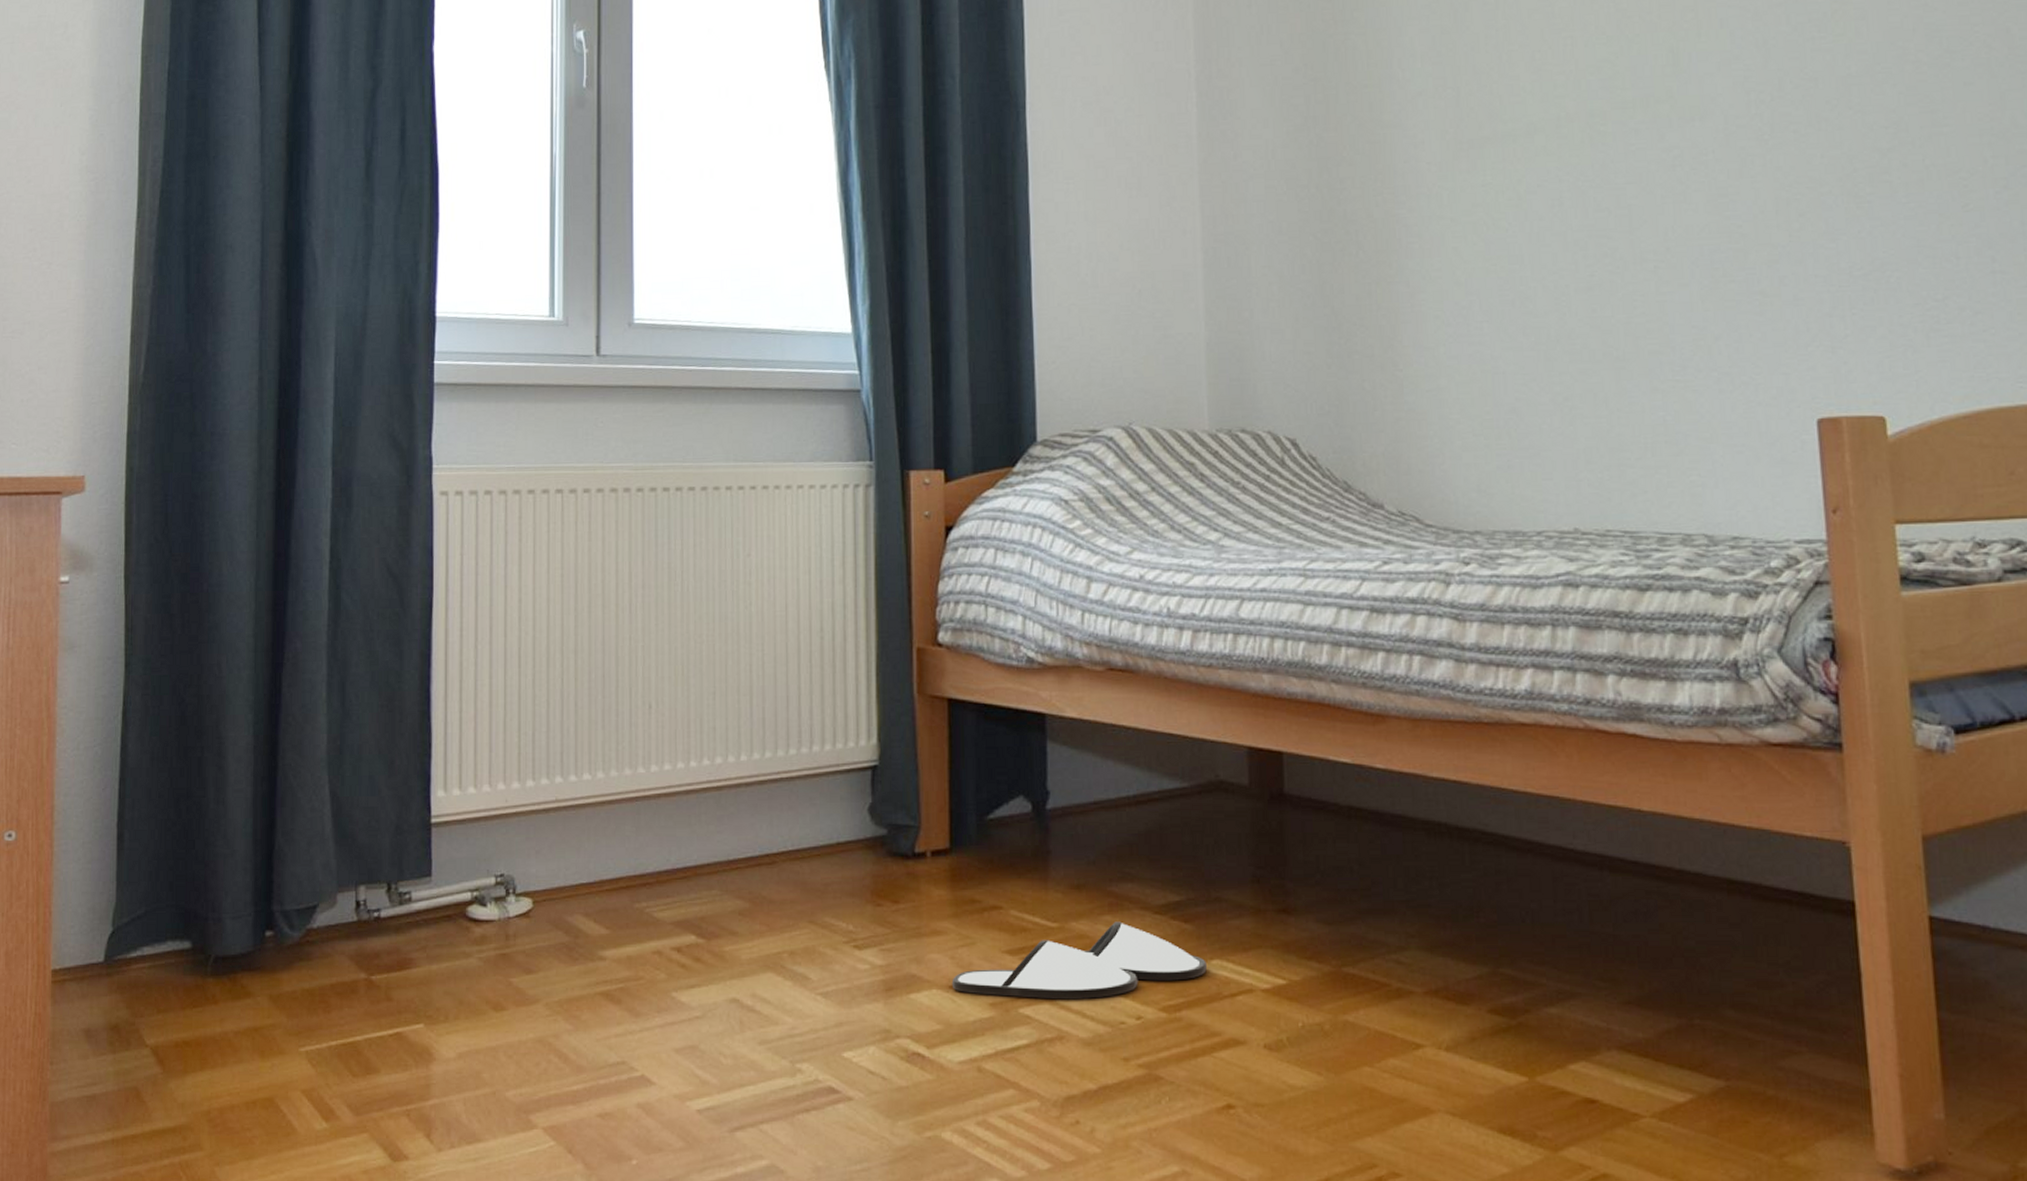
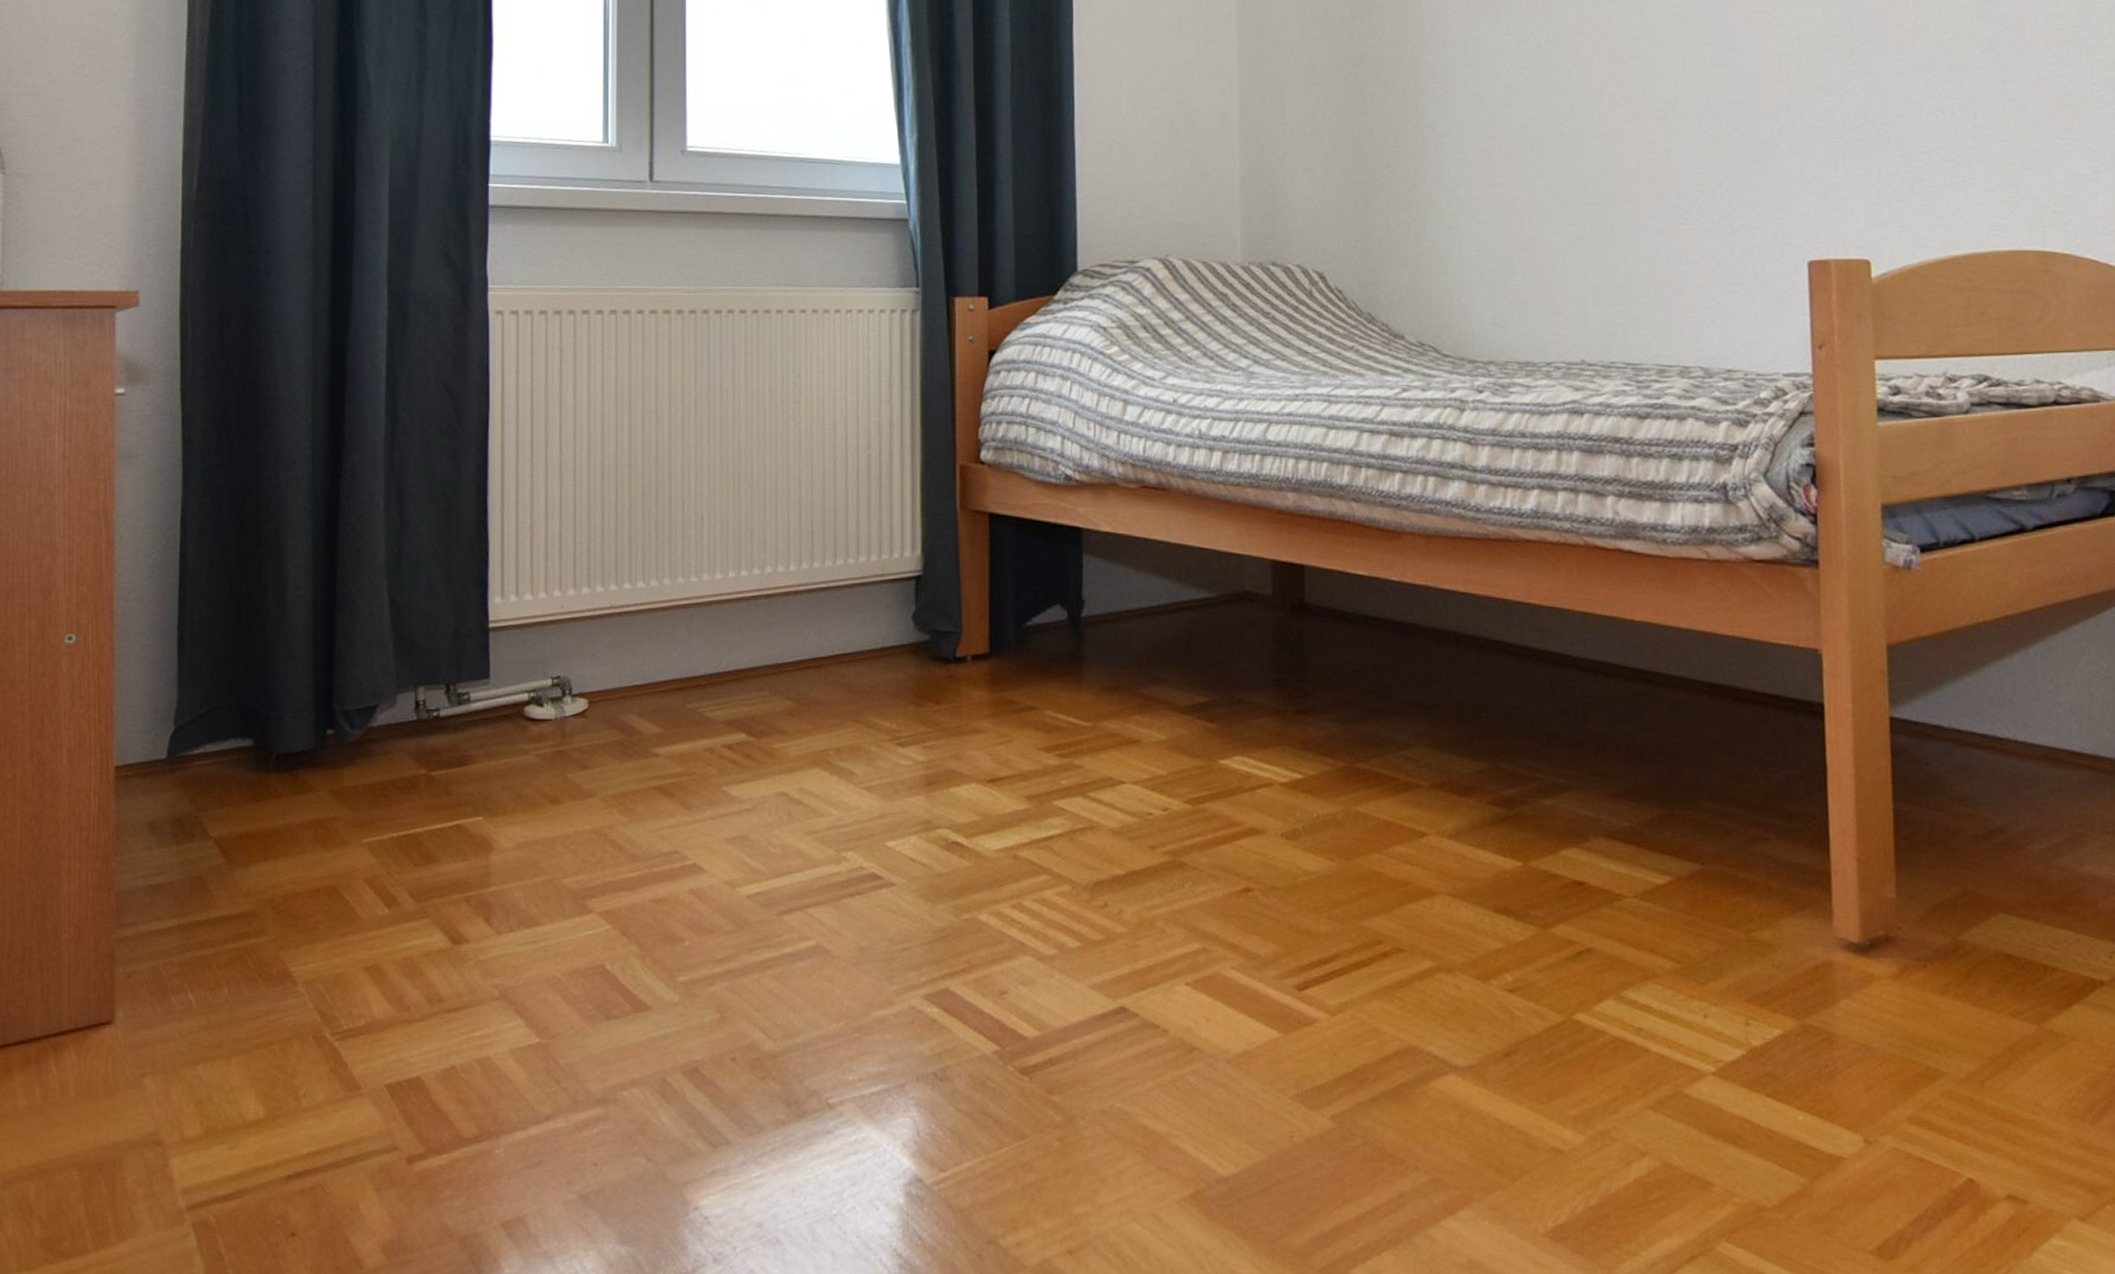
slippers: present [951,921,1208,999] -> none [989,721,1230,792]

